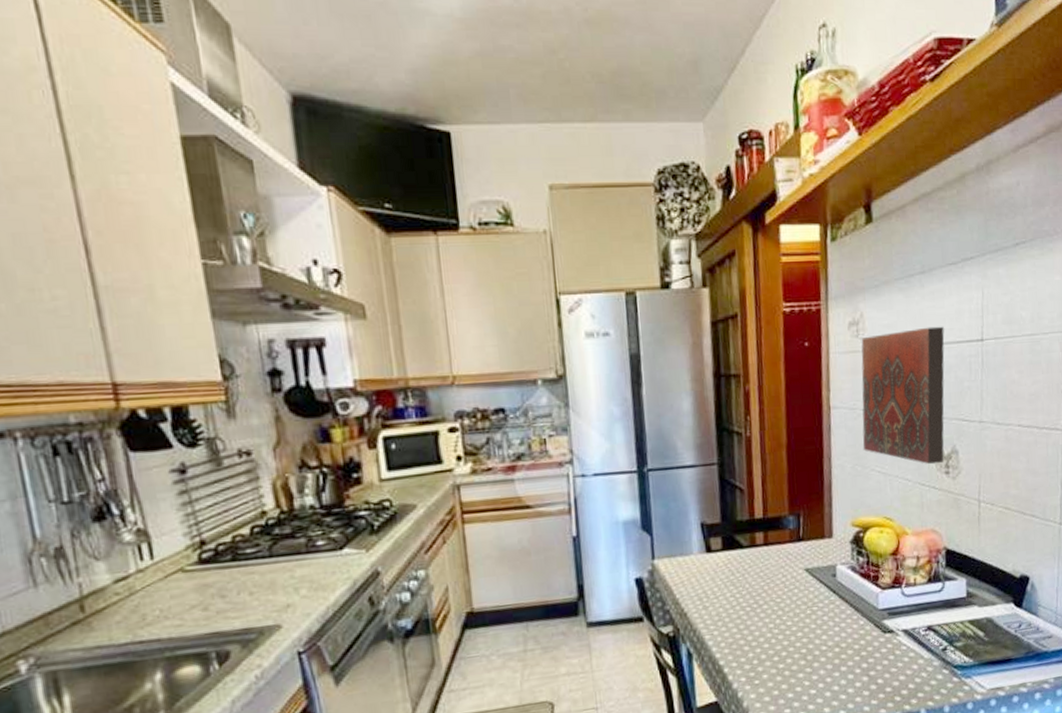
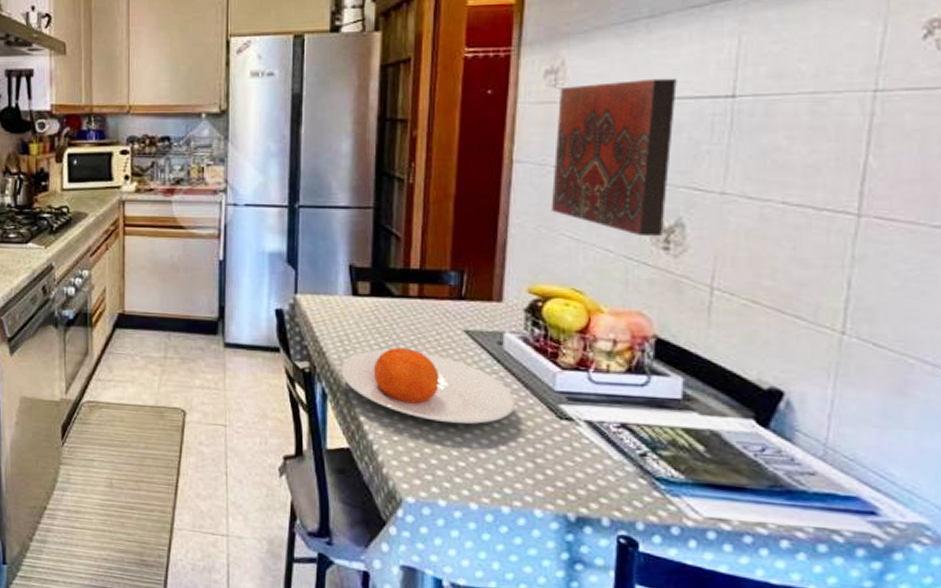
plate: none [701,594,850,658] -> present [340,347,515,424]

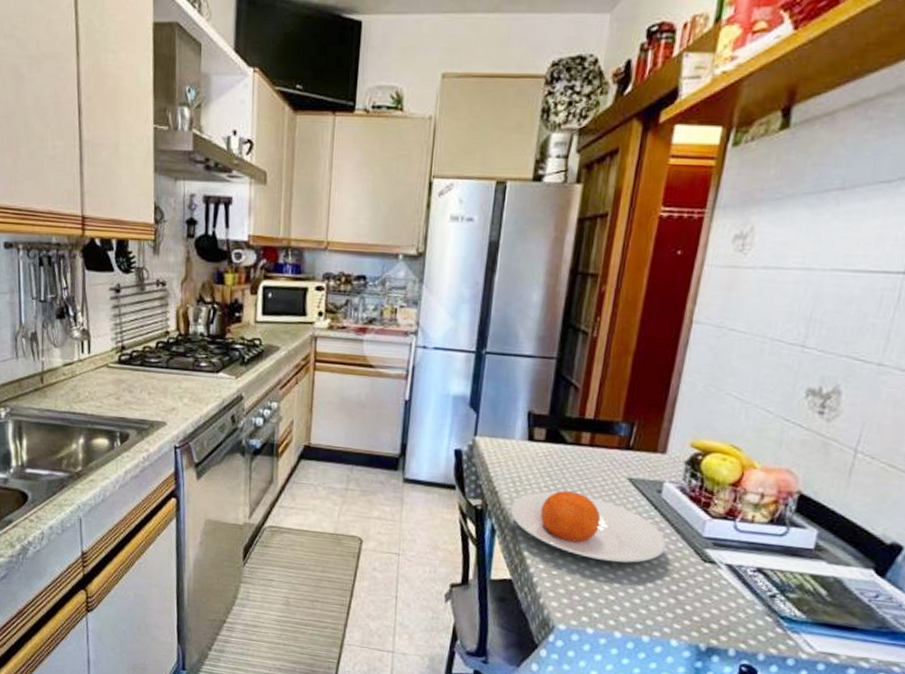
decorative tile: present [551,78,677,237] -> none [721,250,856,402]

